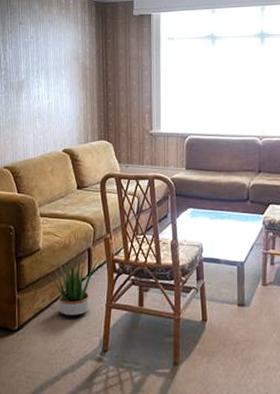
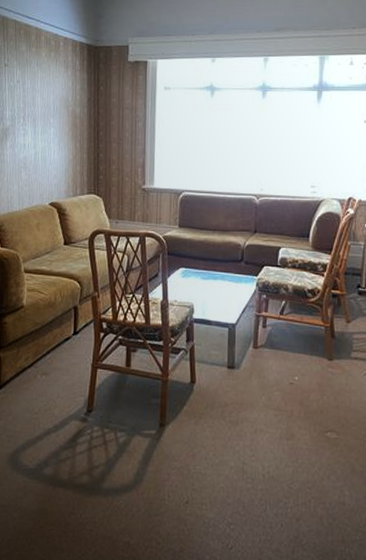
potted plant: present [49,258,98,317] -> none [33,316,84,377]

